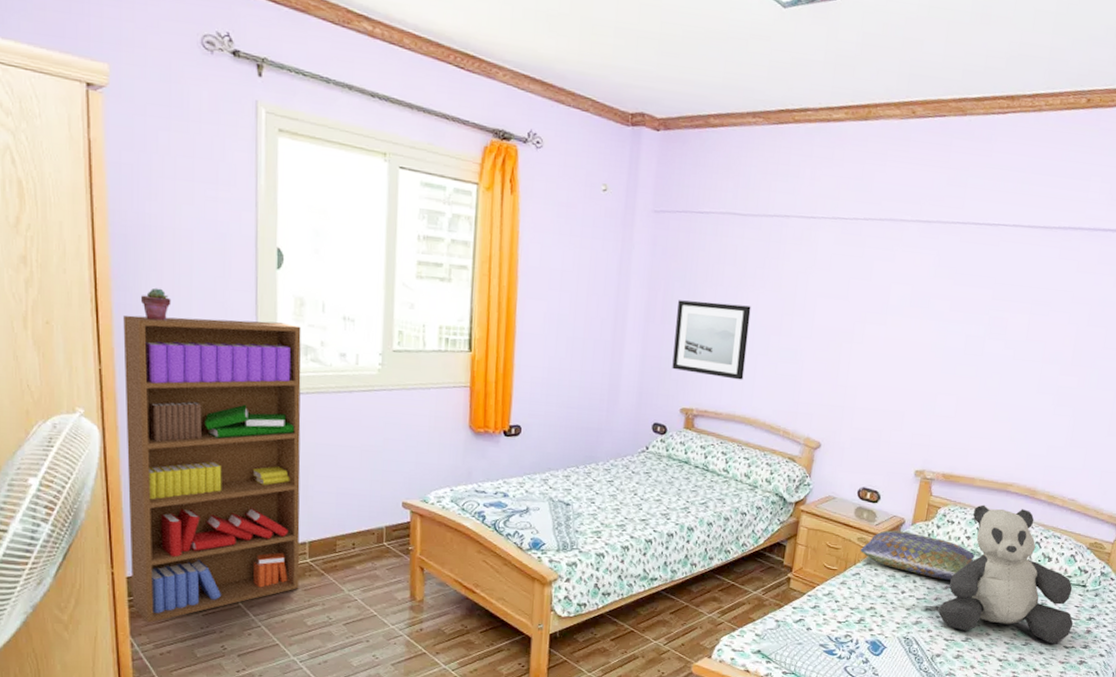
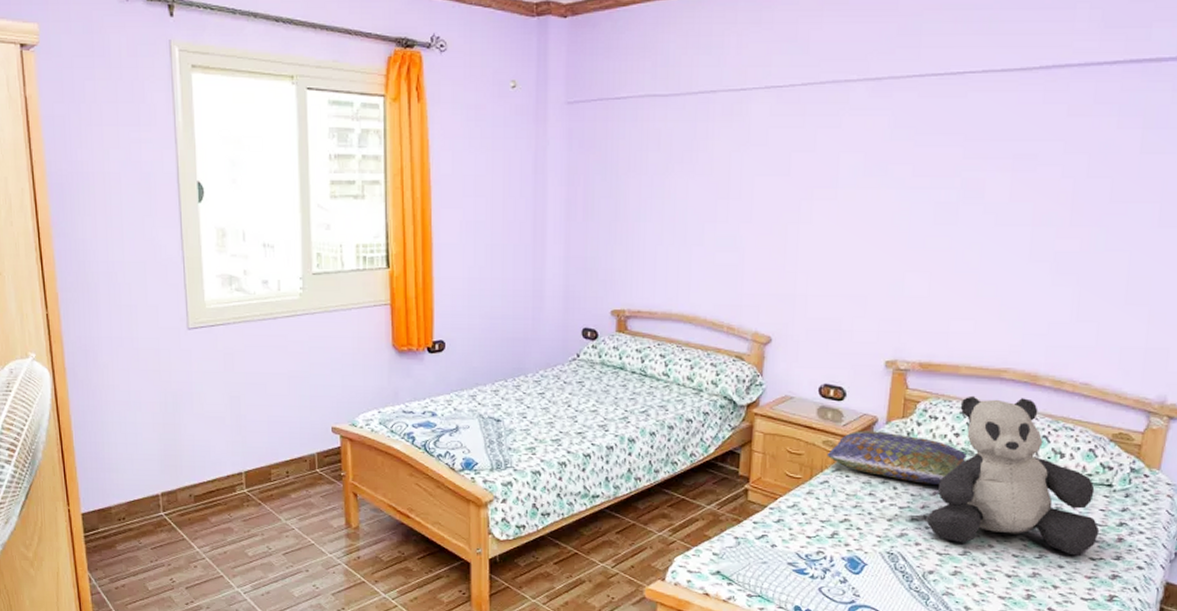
bookshelf: present [123,315,301,623] -> none [64,255,238,558]
potted succulent: present [140,287,171,321] -> none [78,231,106,263]
wall art: present [672,300,751,380] -> none [599,193,681,275]

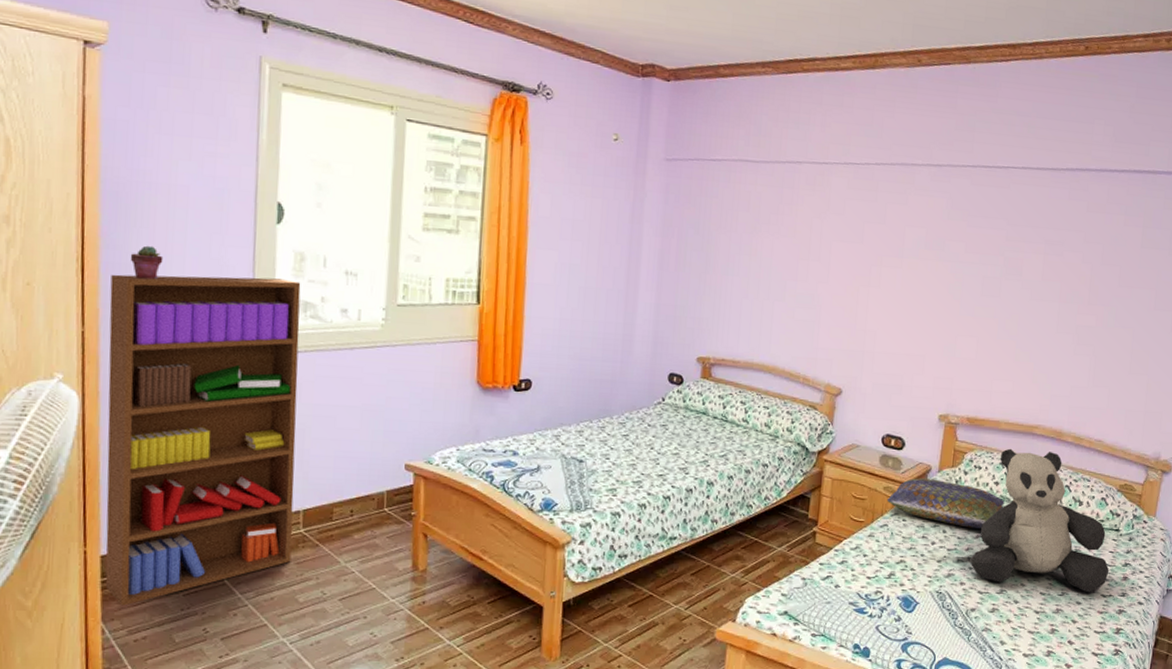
bookshelf: none [64,255,238,558] -> present [105,274,301,606]
potted succulent: none [78,231,106,263] -> present [130,245,164,280]

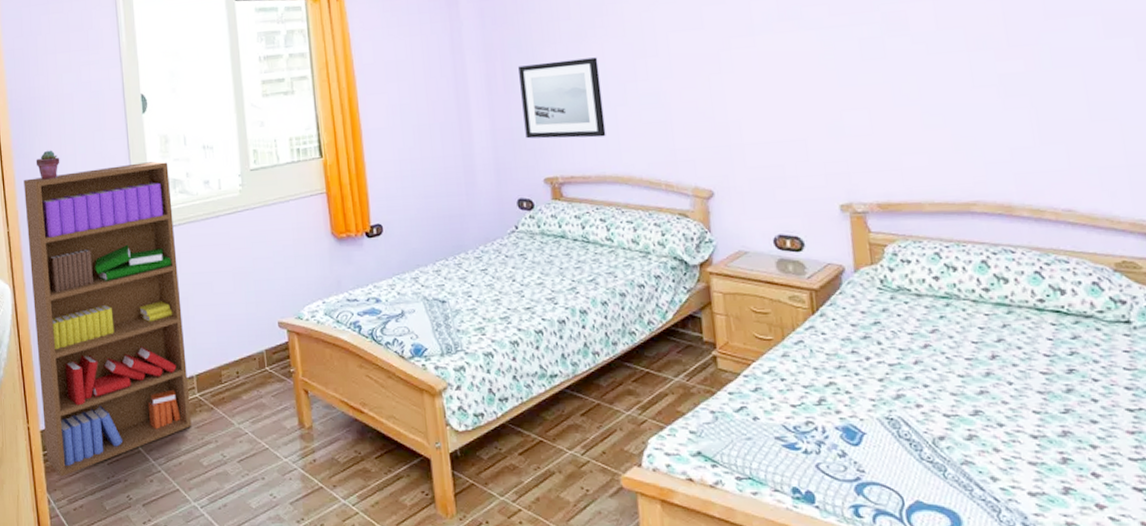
wall art: none [687,247,767,327] -> present [518,57,606,139]
cushion: present [886,478,1004,529] -> none [795,281,953,336]
teddy bear: present [970,448,1110,592] -> none [922,232,1130,406]

